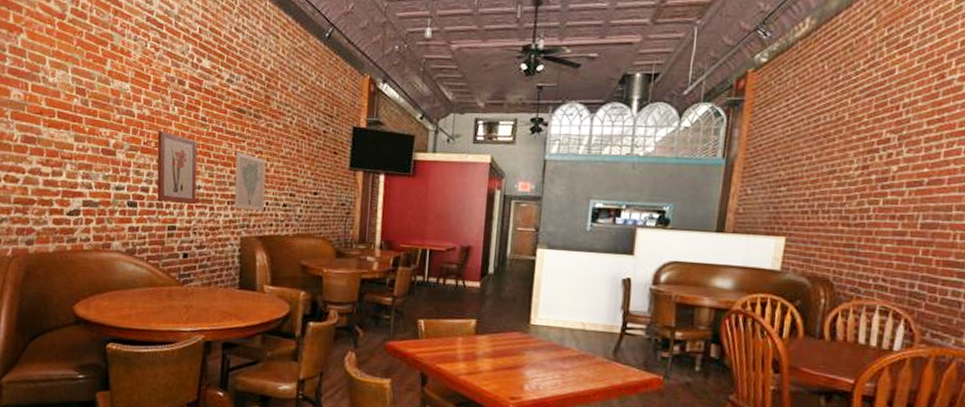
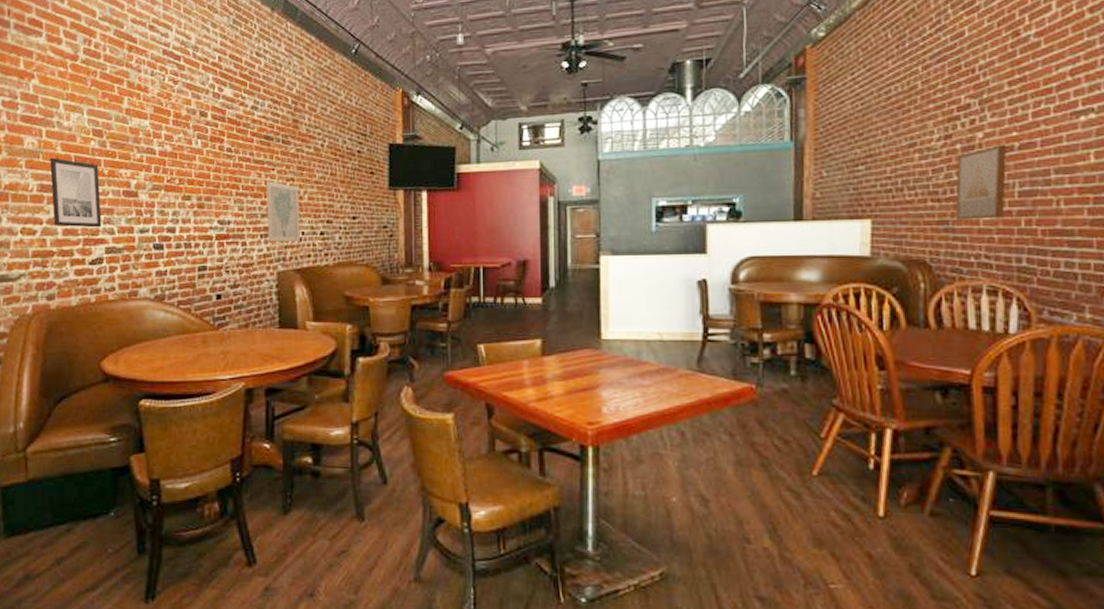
wall art: none [34,110,81,181] -> present [49,157,102,228]
wall art: present [157,131,198,205] -> none [181,167,227,242]
wall art: none [860,179,918,246] -> present [955,144,1007,220]

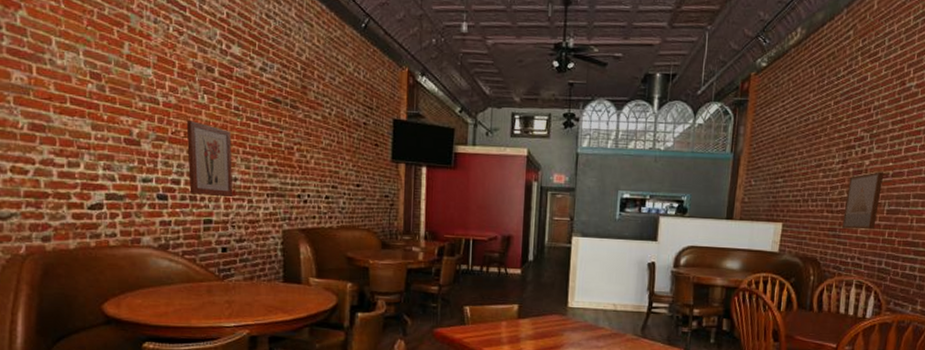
wall art: present [49,157,102,228] -> none [41,96,101,173]
wall art: none [181,167,227,242] -> present [186,120,233,198]
wall art: present [265,181,300,243] -> none [273,143,306,204]

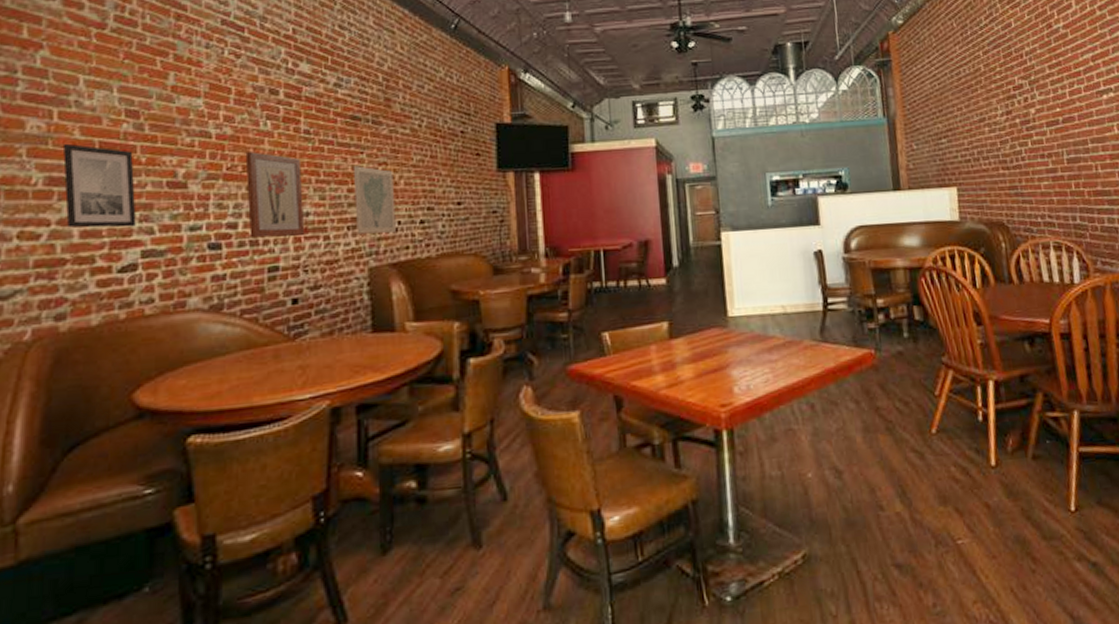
wall art: none [41,96,101,173] -> present [62,143,136,228]
wall art: none [273,143,306,204] -> present [352,166,396,234]
wall art: present [841,171,884,230] -> none [1018,119,1059,185]

